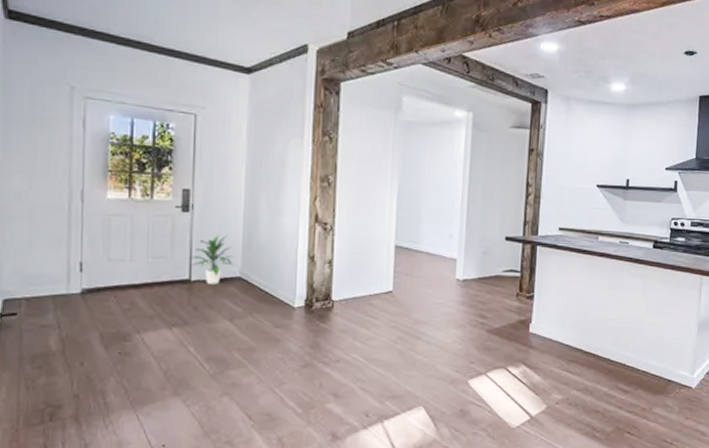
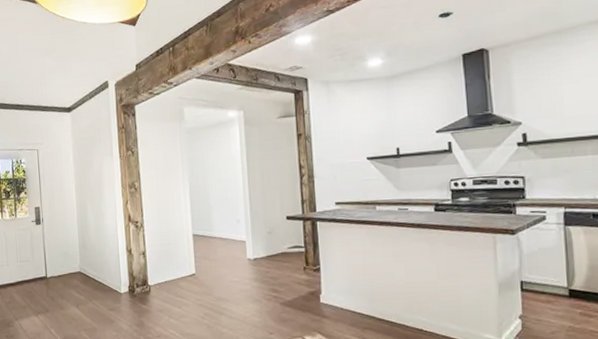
indoor plant: present [188,235,233,284] -> none [44,239,74,279]

